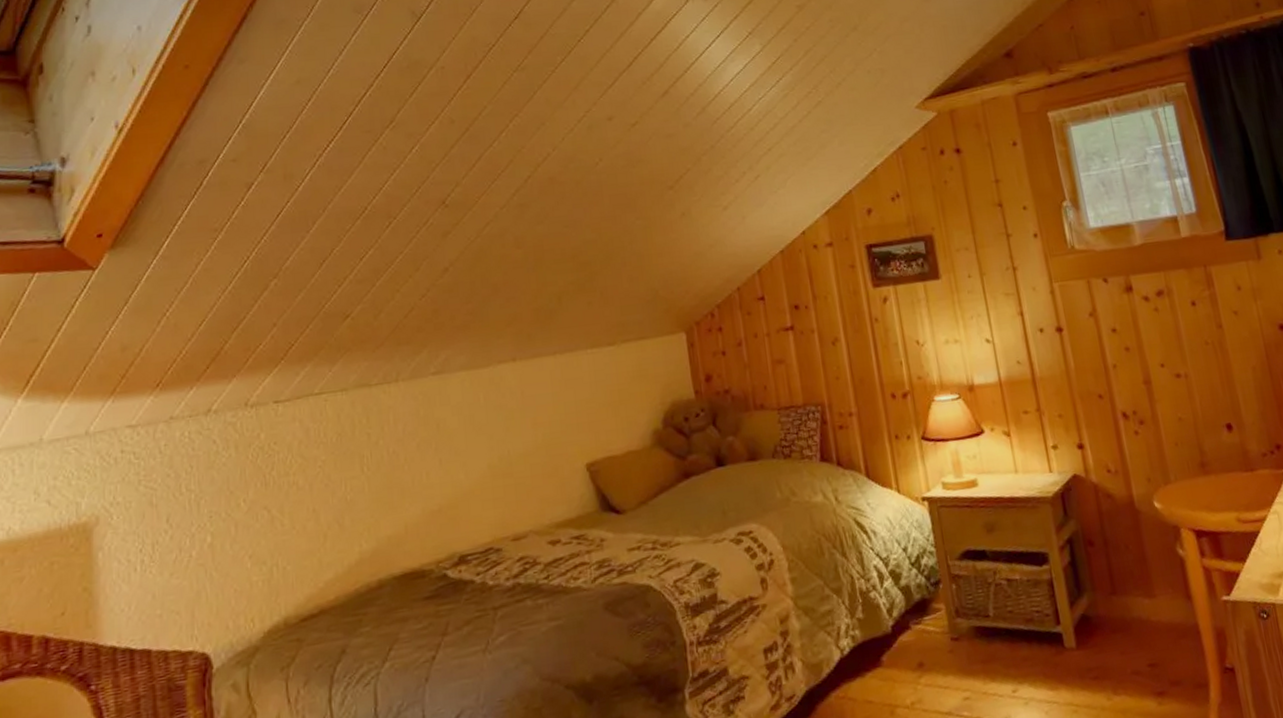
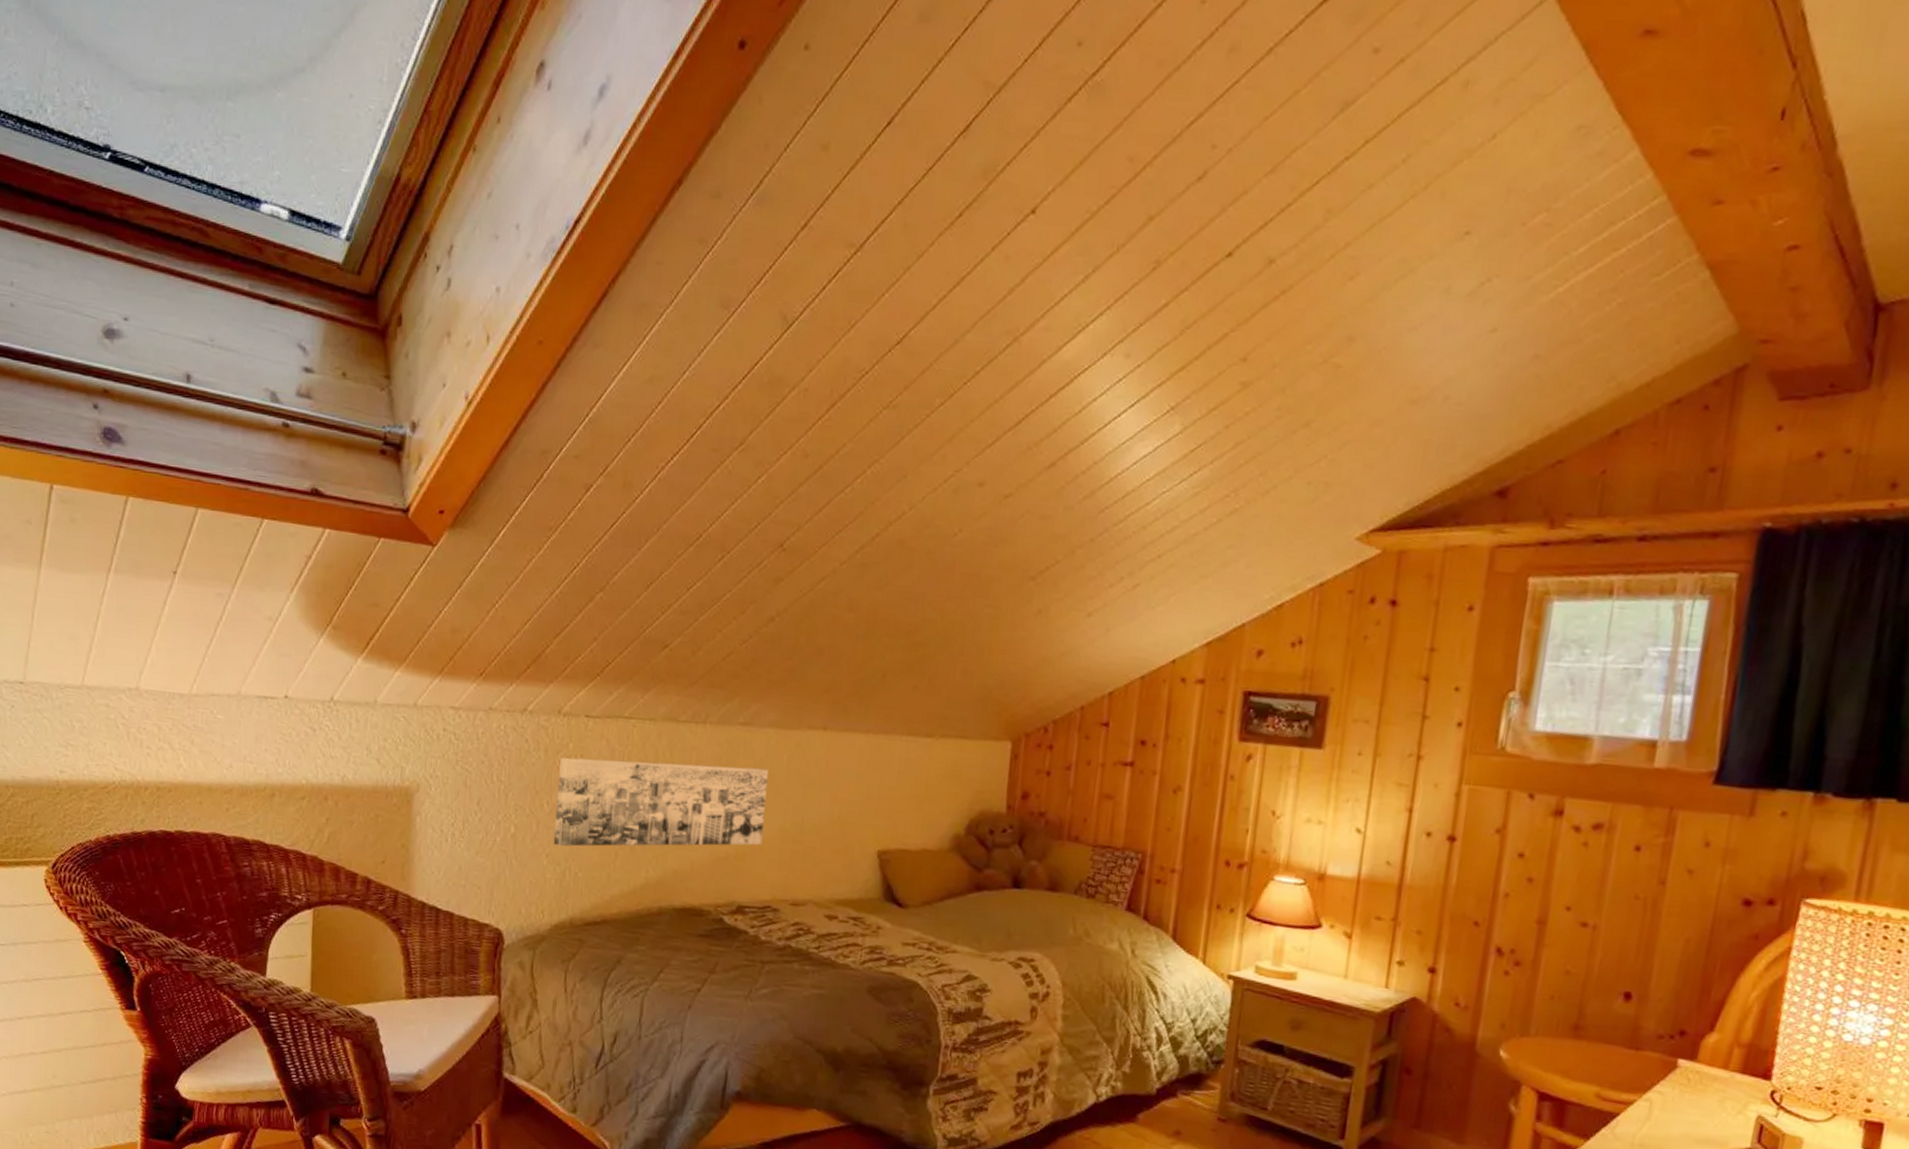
wall art: none [253,411,473,544] -> present [553,757,769,847]

